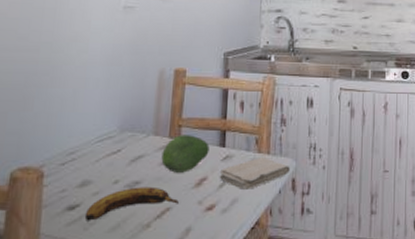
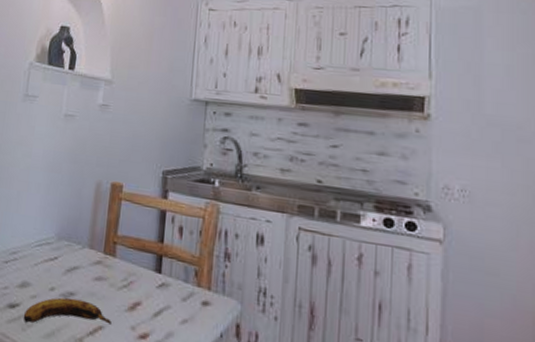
fruit: present [161,135,210,173] -> none [95,252,145,293]
washcloth: present [219,158,291,190] -> none [153,291,235,325]

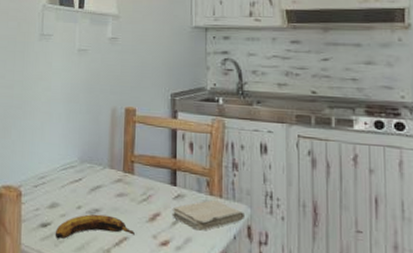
washcloth: none [153,291,235,325] -> present [172,200,246,231]

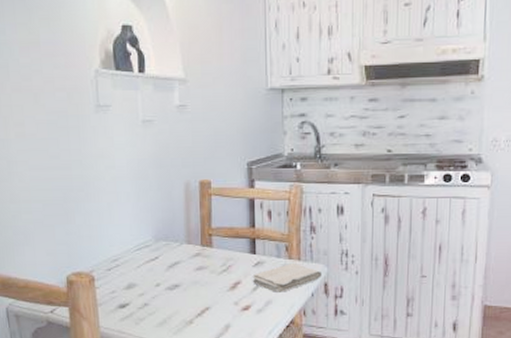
banana: present [55,213,135,239] -> none [134,289,216,317]

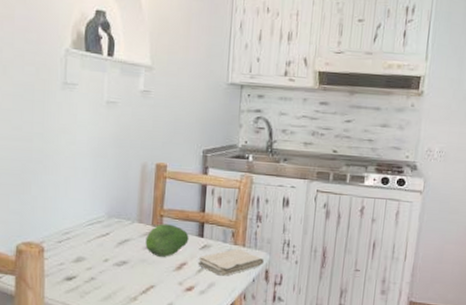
fruit: none [196,243,241,277] -> present [145,224,189,257]

